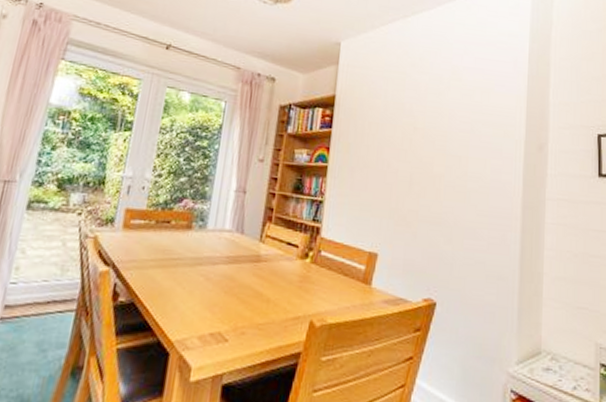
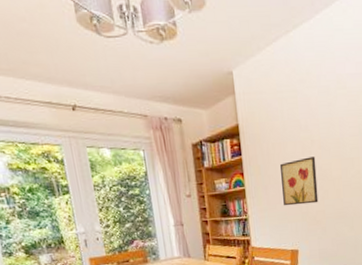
wall art: none [370,145,416,200] -> present [279,156,319,206]

